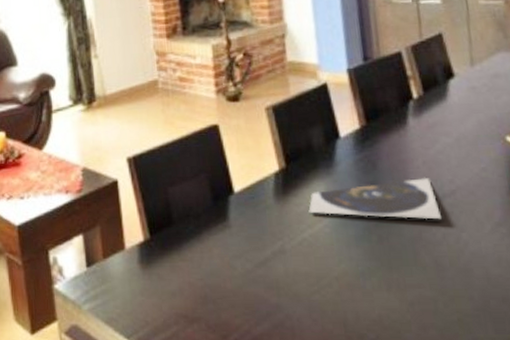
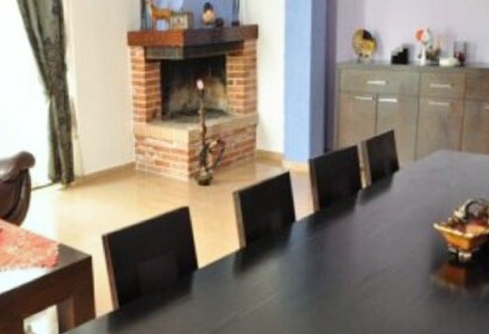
plate: present [308,177,441,220] -> none [262,257,372,294]

